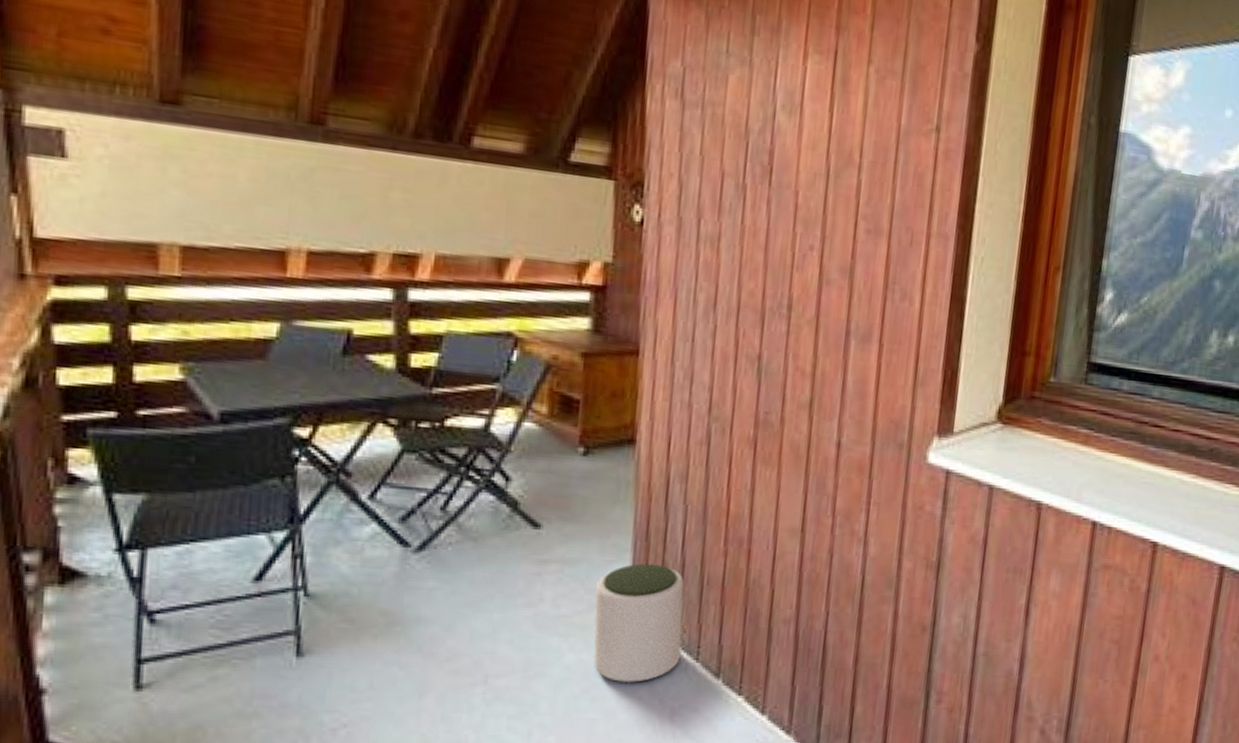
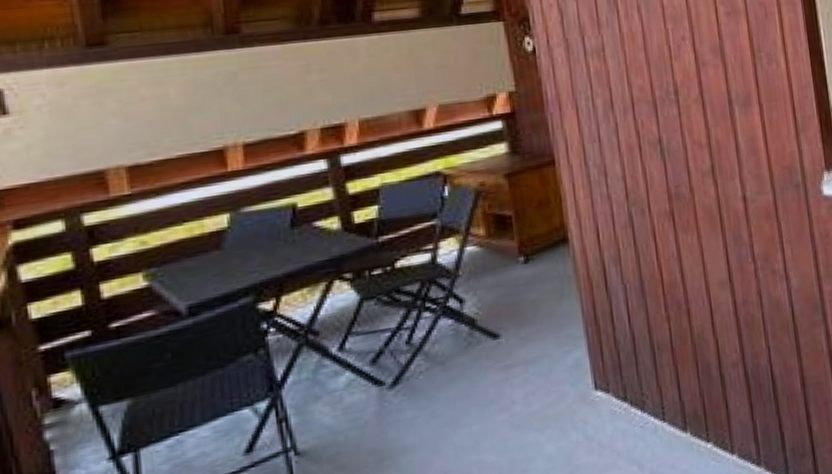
plant pot: present [593,563,685,683] -> none [559,343,649,459]

